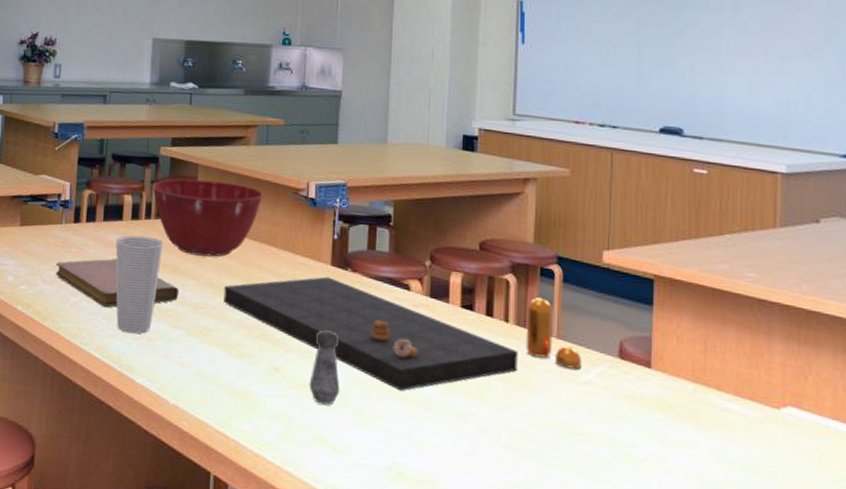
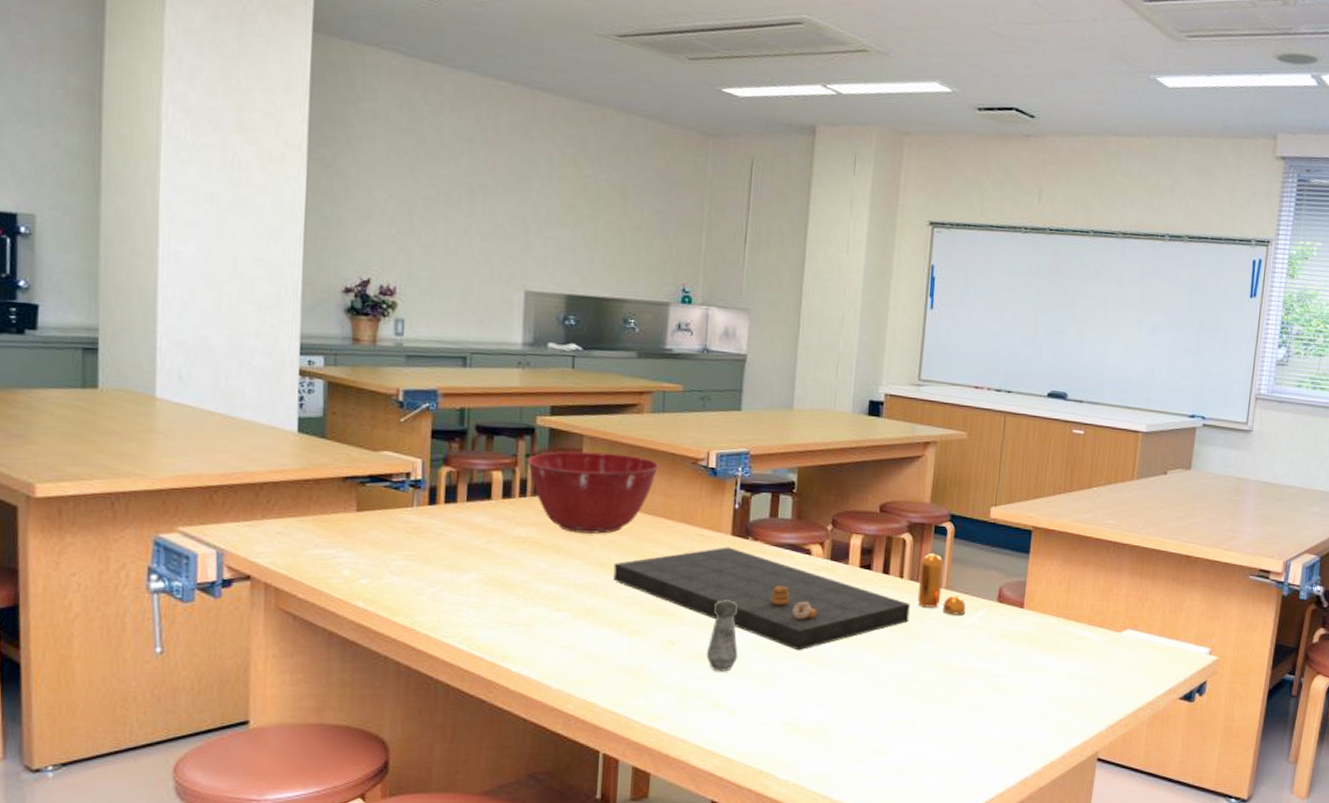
notebook: present [55,258,180,308] -> none [406,542,562,596]
cup: present [115,235,163,334] -> none [483,515,541,621]

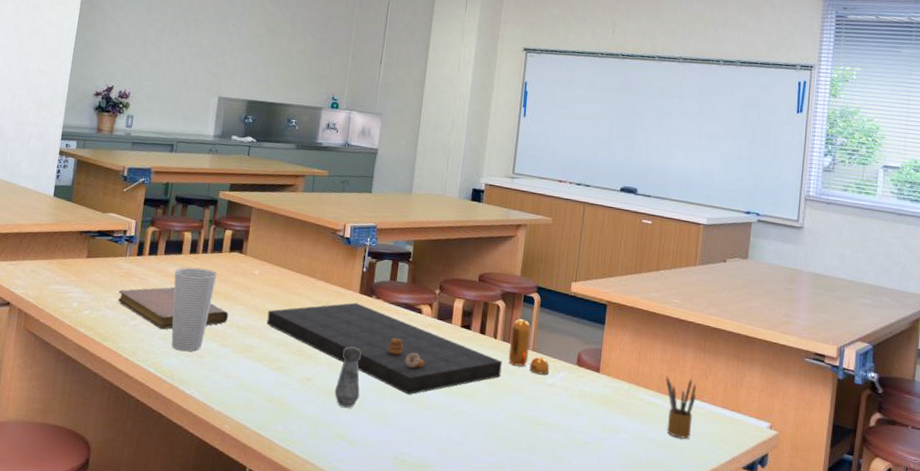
notebook: none [406,542,562,596] -> present [118,287,229,330]
cup: none [483,515,541,621] -> present [171,267,217,352]
mixing bowl: present [527,451,660,534] -> none [210,219,307,286]
pencil box: none [1098,606,1132,673] -> present [666,376,697,439]

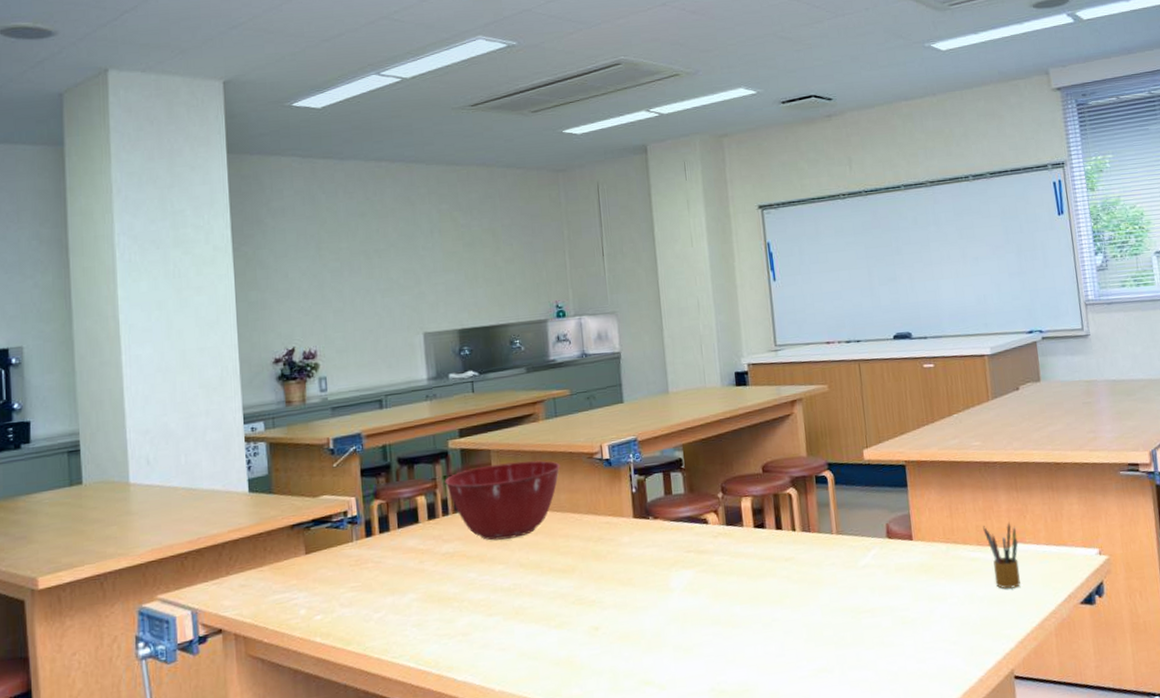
notebook: present [118,287,229,330] -> none [352,563,489,615]
cup: present [171,267,217,352] -> none [415,533,466,634]
mixing bowl: none [210,219,307,286] -> present [444,460,560,541]
cutting board: present [266,302,502,395] -> none [534,529,809,617]
salt shaker: present [334,346,362,408] -> none [628,579,658,650]
pepper shaker: present [508,318,550,375] -> none [809,502,860,558]

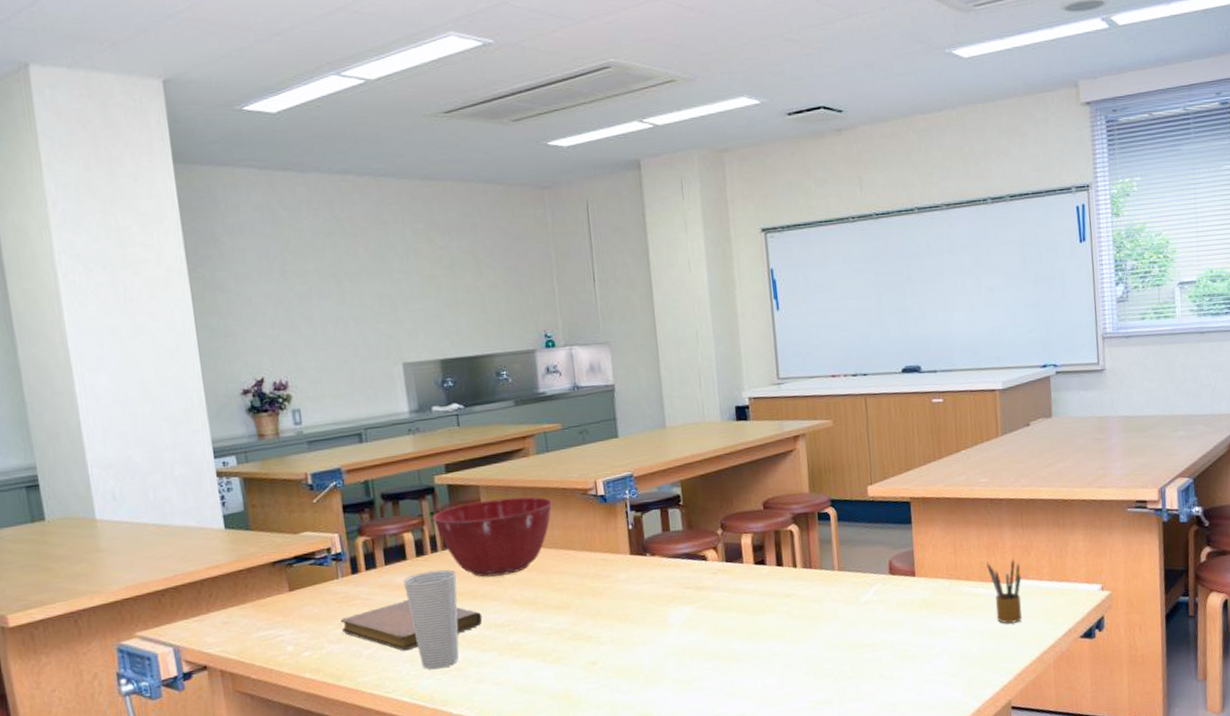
notebook: none [352,563,489,615] -> present [340,600,483,651]
cup: none [415,533,466,634] -> present [404,569,459,670]

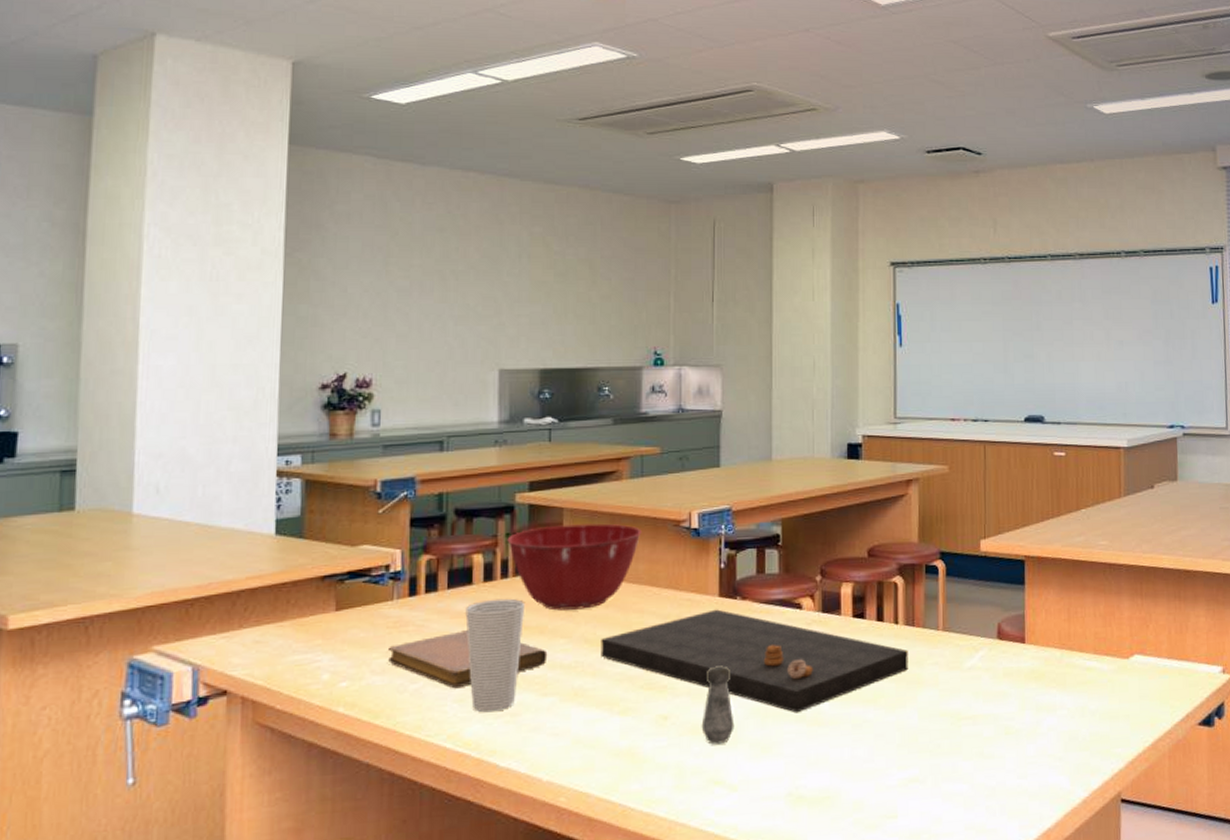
cutting board: none [528,566,809,652] -> present [601,609,908,713]
salt shaker: none [625,615,657,683] -> present [701,665,735,745]
pencil box: present [986,558,1022,624] -> none [1102,630,1138,704]

